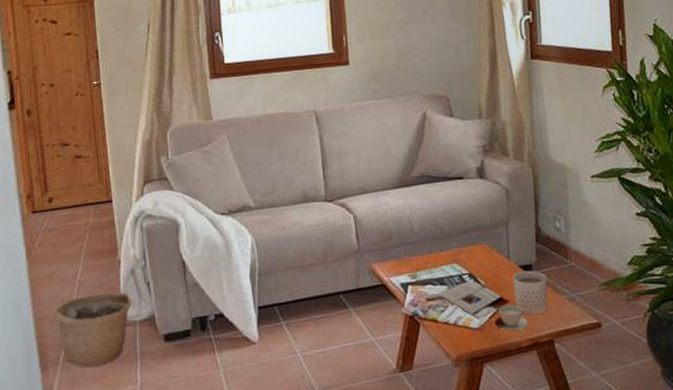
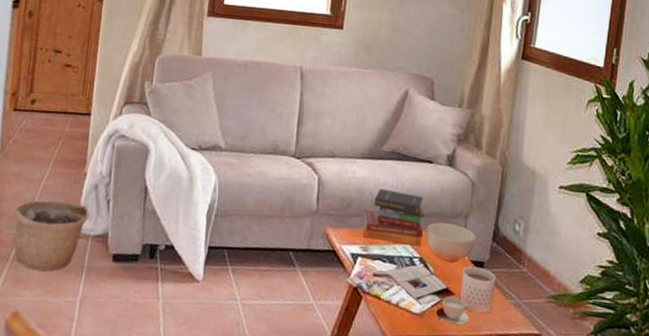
books: none [405,213,468,266] -> present [363,188,425,246]
bowl: none [469,233,520,272] -> present [426,221,476,262]

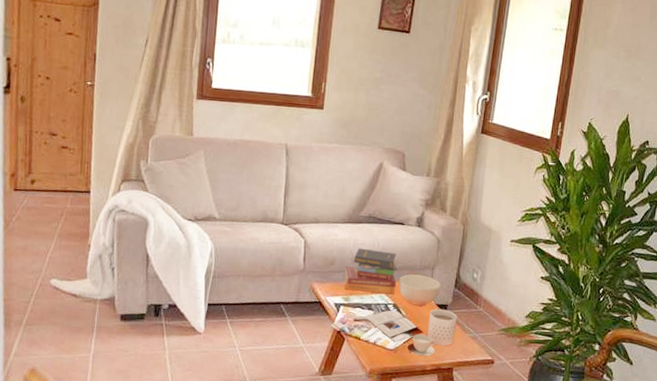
basket: present [13,200,89,271] -> none [23,270,96,332]

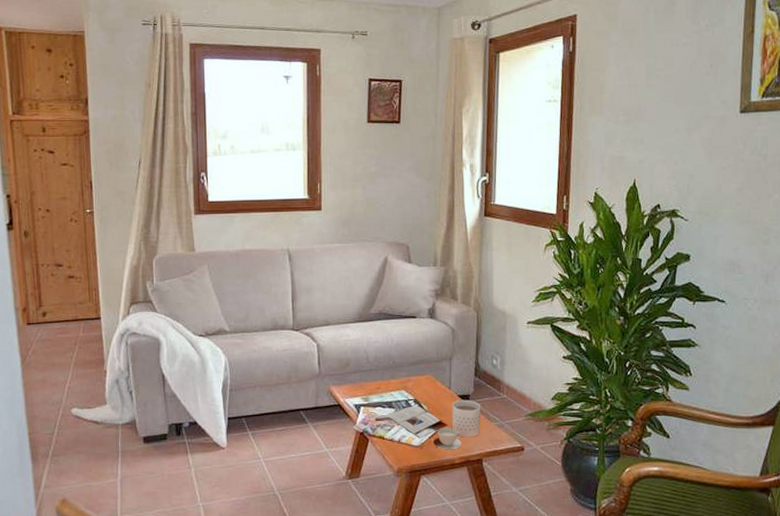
books: present [344,248,397,295] -> none [361,346,414,391]
bowl: present [398,273,441,306] -> none [416,366,461,399]

